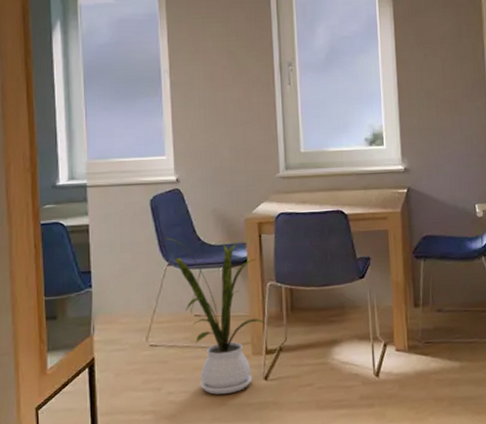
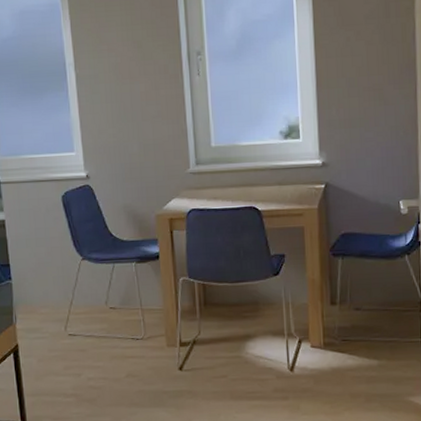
house plant: present [161,237,267,395] -> none [74,233,181,382]

